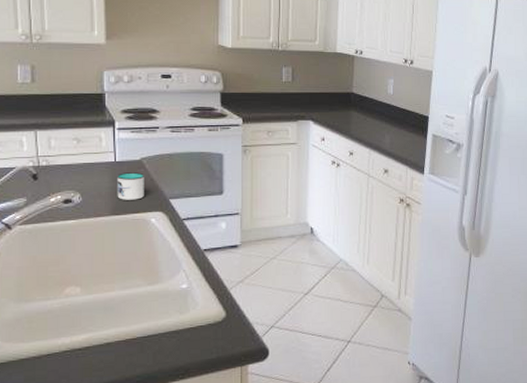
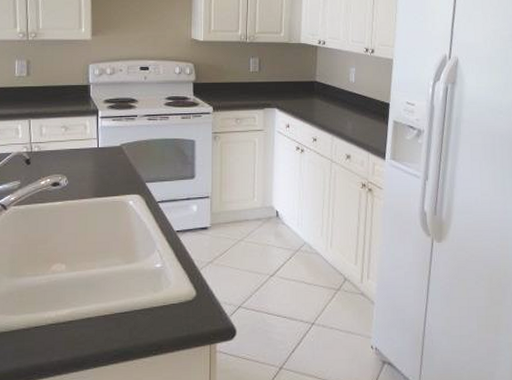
mug: present [116,172,145,200] -> none [98,158,125,184]

